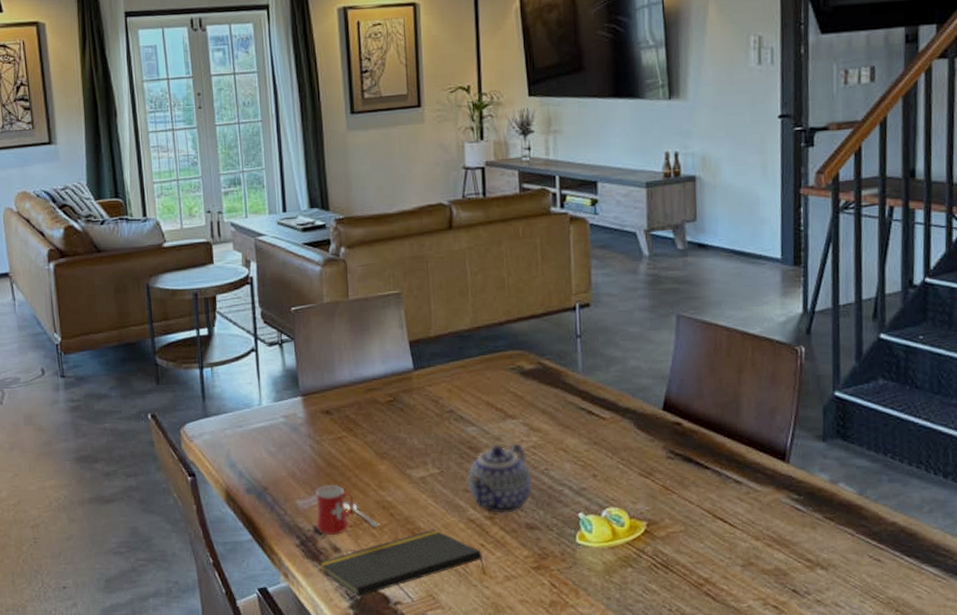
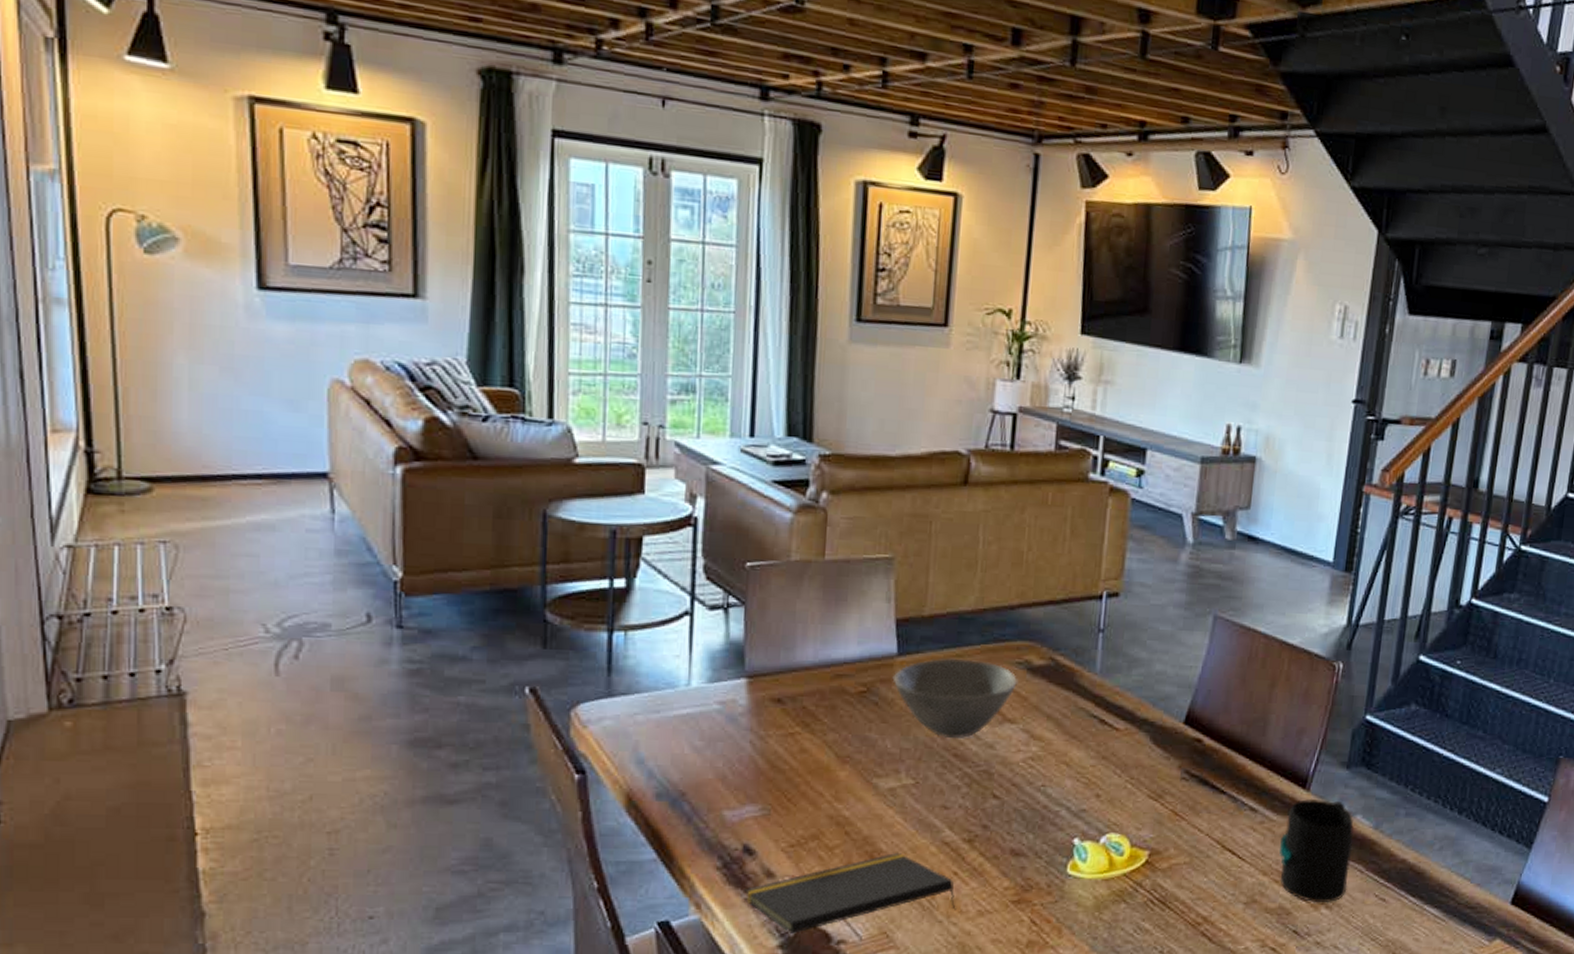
mug: present [315,484,380,536] -> none [746,792,830,857]
bowl: none [412,368,514,434] -> present [892,657,1019,738]
teapot: present [467,442,533,513] -> none [946,751,1026,836]
mug: none [768,469,840,565] -> present [1279,798,1354,903]

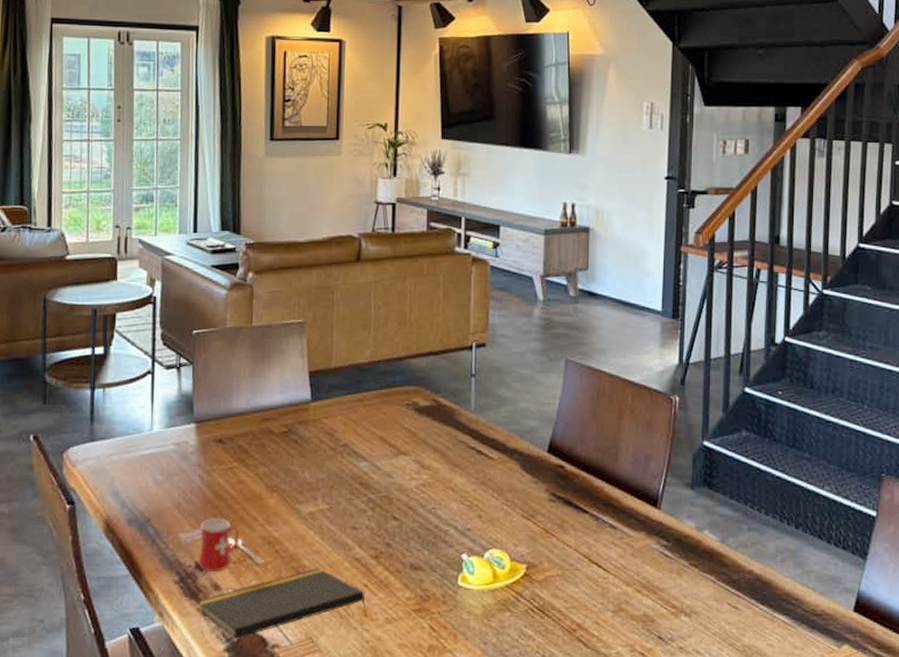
mug: none [746,792,830,857] -> present [198,517,264,572]
bowl: present [892,657,1019,738] -> none [308,402,409,469]
mug: present [1279,798,1354,903] -> none [639,516,704,611]

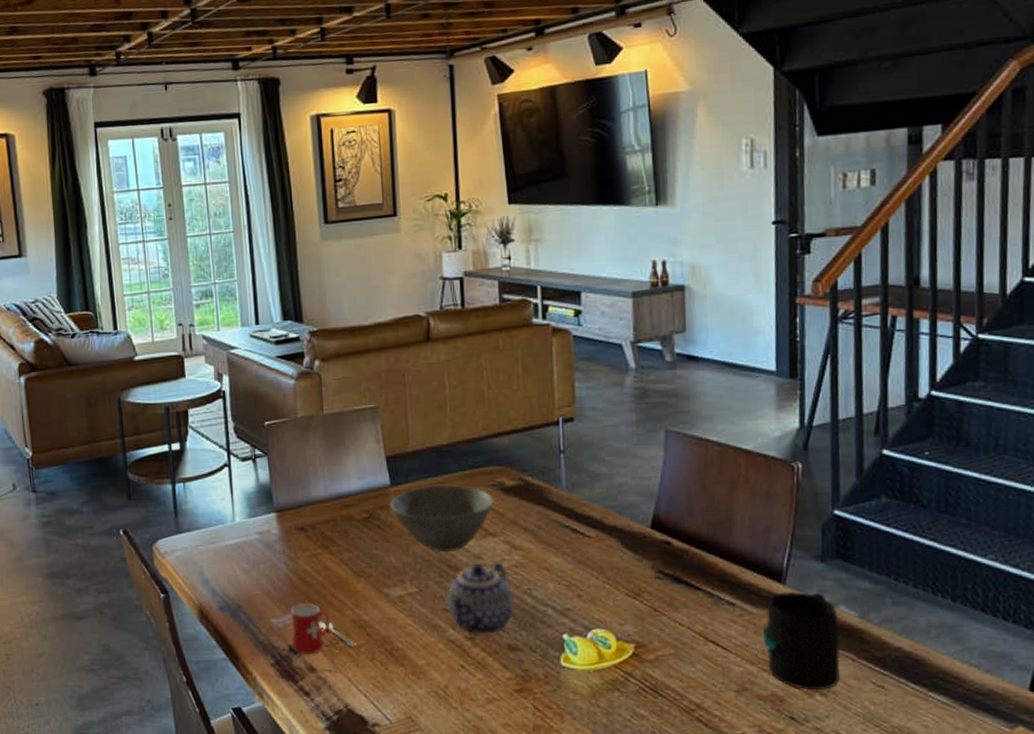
notepad: present [197,567,368,639] -> none [294,649,467,718]
bowl: none [308,402,409,469] -> present [389,485,495,552]
teapot: none [355,479,420,553] -> present [446,561,515,634]
mug: none [639,516,704,611] -> present [763,591,841,691]

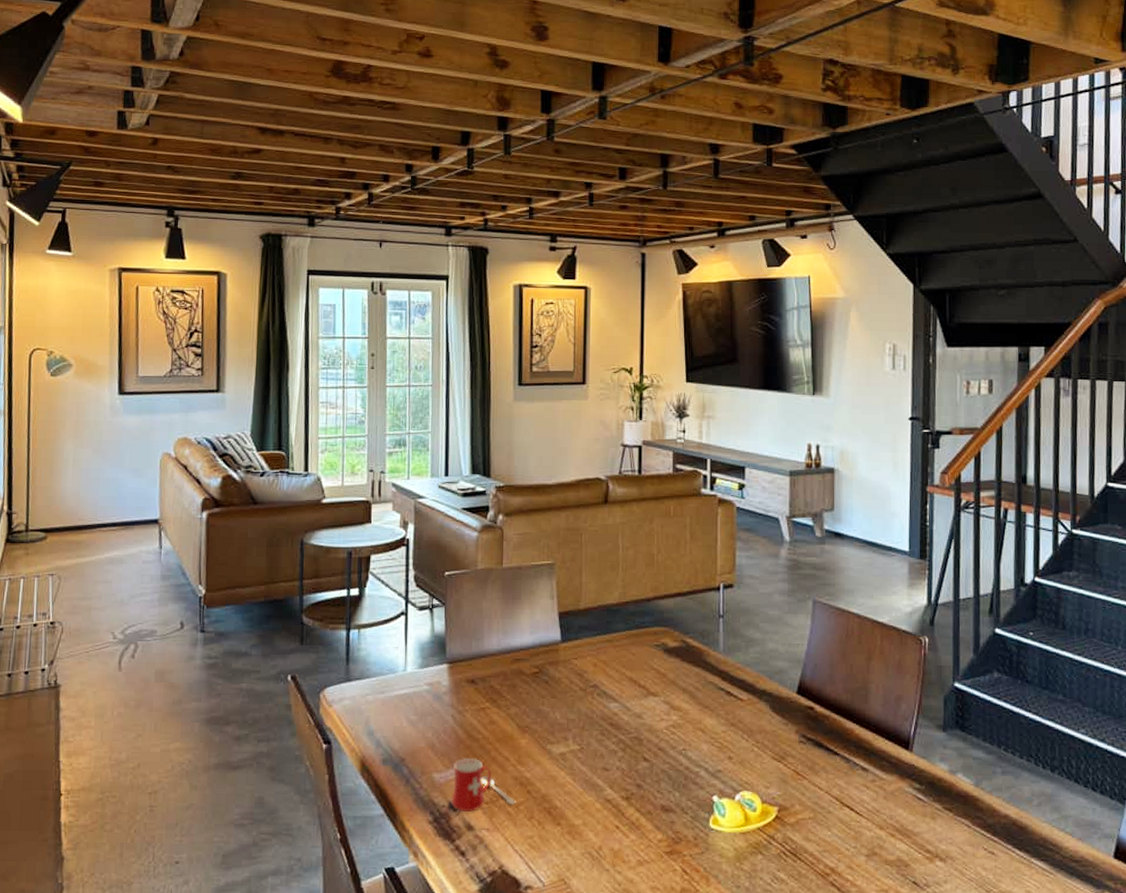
bowl: present [389,485,495,552] -> none [558,643,658,710]
teapot: present [446,561,515,634] -> none [606,720,670,794]
mug: present [763,591,841,691] -> none [892,758,958,856]

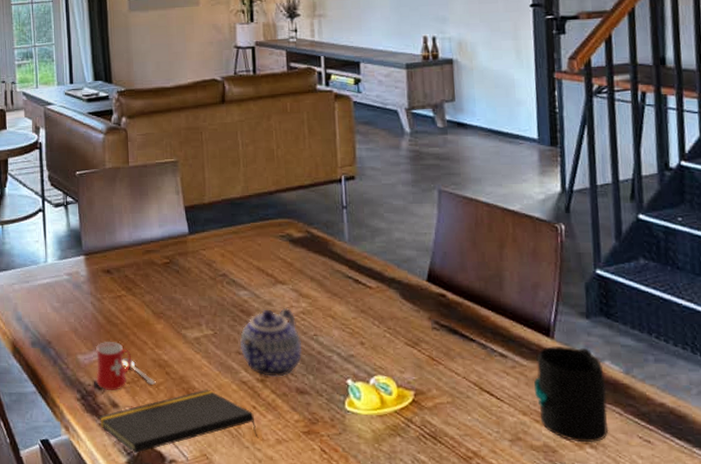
notepad: none [450,808,620,880] -> present [98,389,259,453]
teapot: none [606,720,670,794] -> present [239,307,303,377]
mug: none [892,758,958,856] -> present [534,345,609,443]

